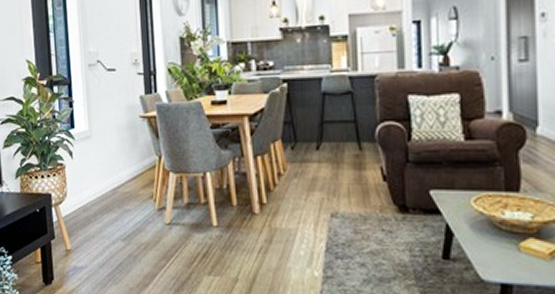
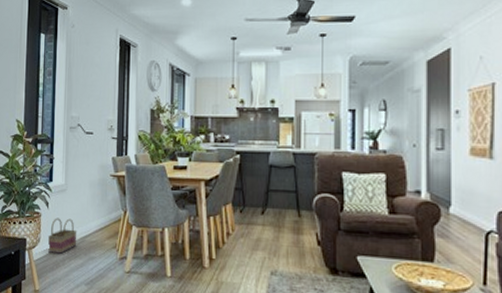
basket: none [75,168,109,208] -> present [47,218,77,254]

